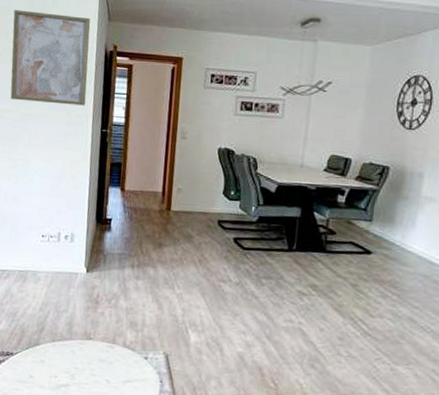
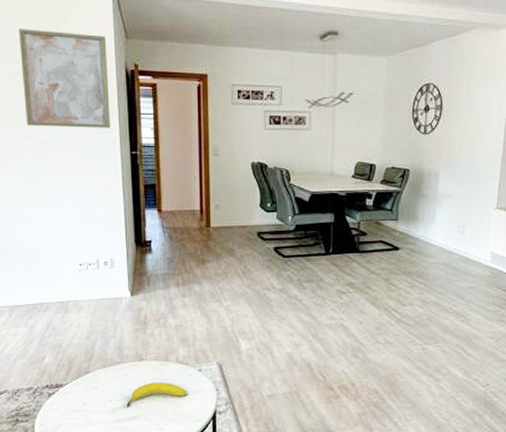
fruit: none [70,363,131,386] -> present [126,382,187,407]

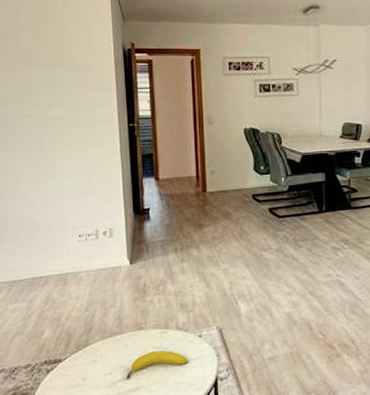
wall art: present [19,29,110,128] -> none [22,16,108,105]

